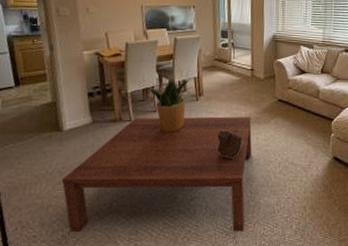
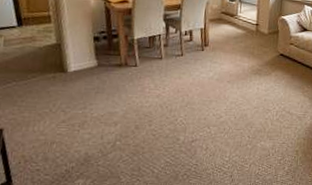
coffee table: present [61,116,252,233] -> none [65,64,254,171]
potted plant: present [145,78,193,132] -> none [152,29,200,79]
architectural model: present [217,130,243,157] -> none [219,79,245,105]

